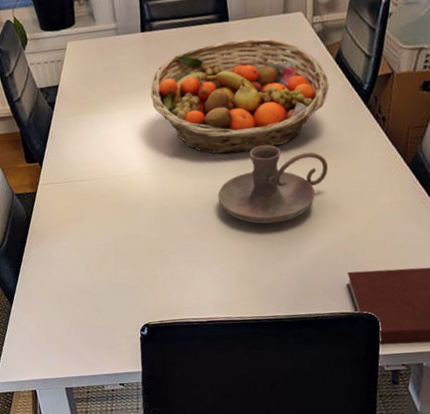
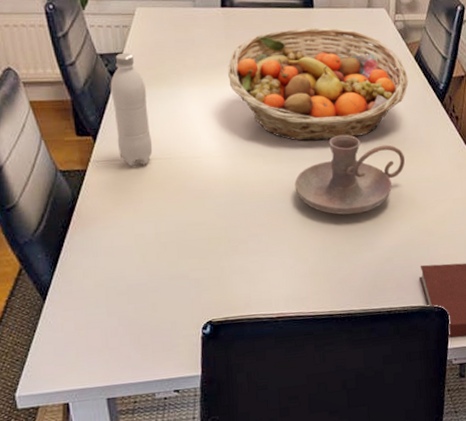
water bottle: none [50,84,90,188] -> present [110,52,153,167]

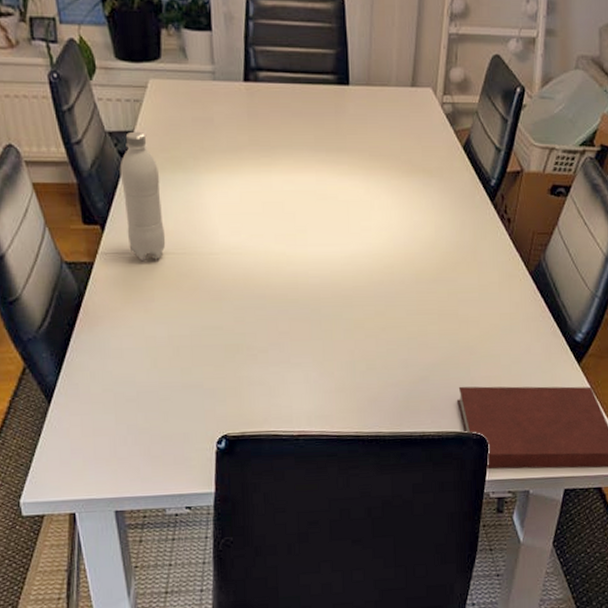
fruit basket: present [228,27,409,142] -> none [250,108,455,241]
candle holder: present [294,134,406,215] -> none [321,234,448,326]

